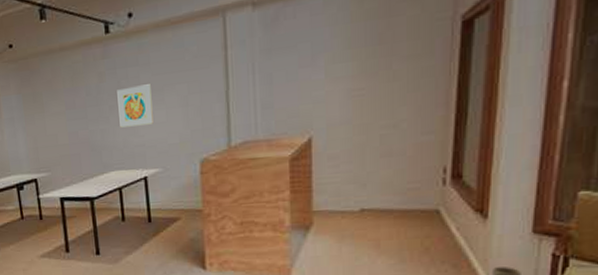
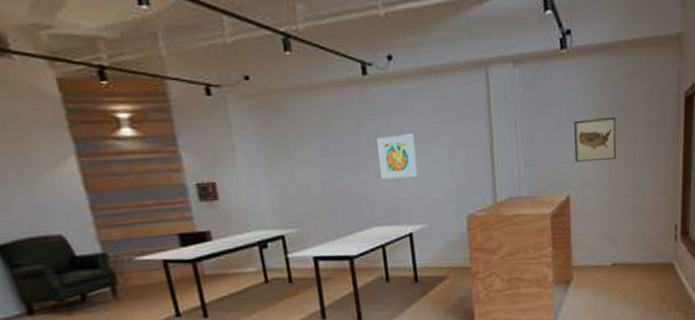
wall art: none [318,52,370,102] -> present [574,118,617,162]

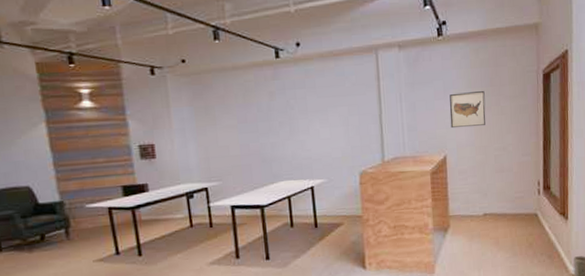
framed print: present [377,134,418,179] -> none [286,105,319,142]

